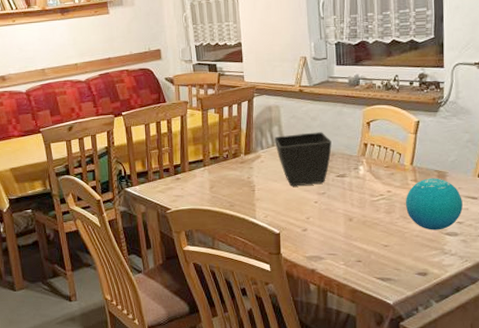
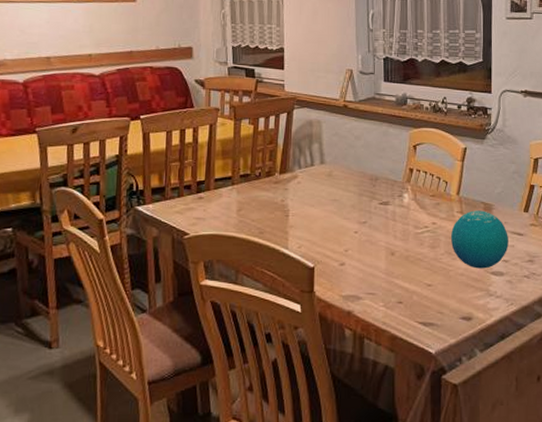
flower pot: present [275,132,332,187] -> none [314,153,375,213]

